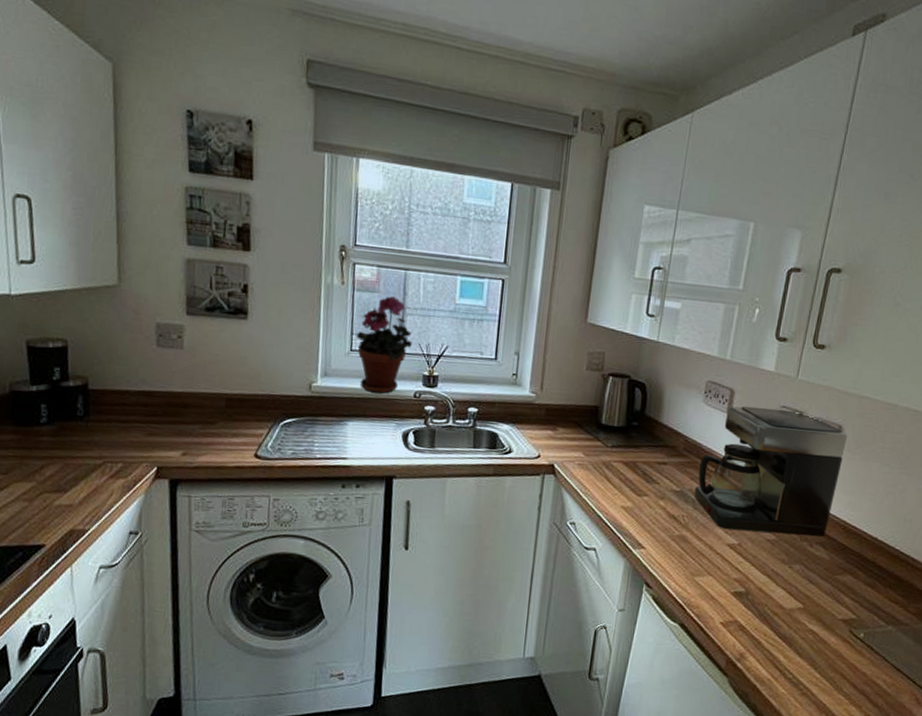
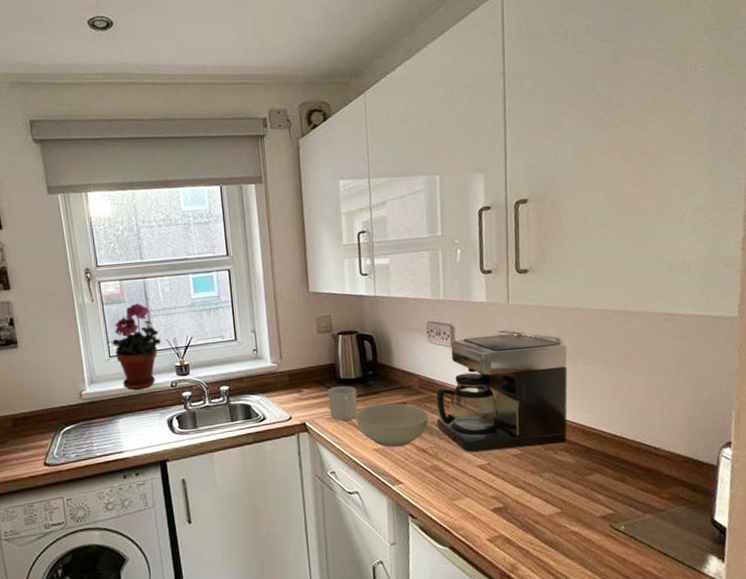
mug: none [583,431,617,471] -> present [327,386,358,421]
bowl: none [608,459,688,509] -> present [354,403,429,447]

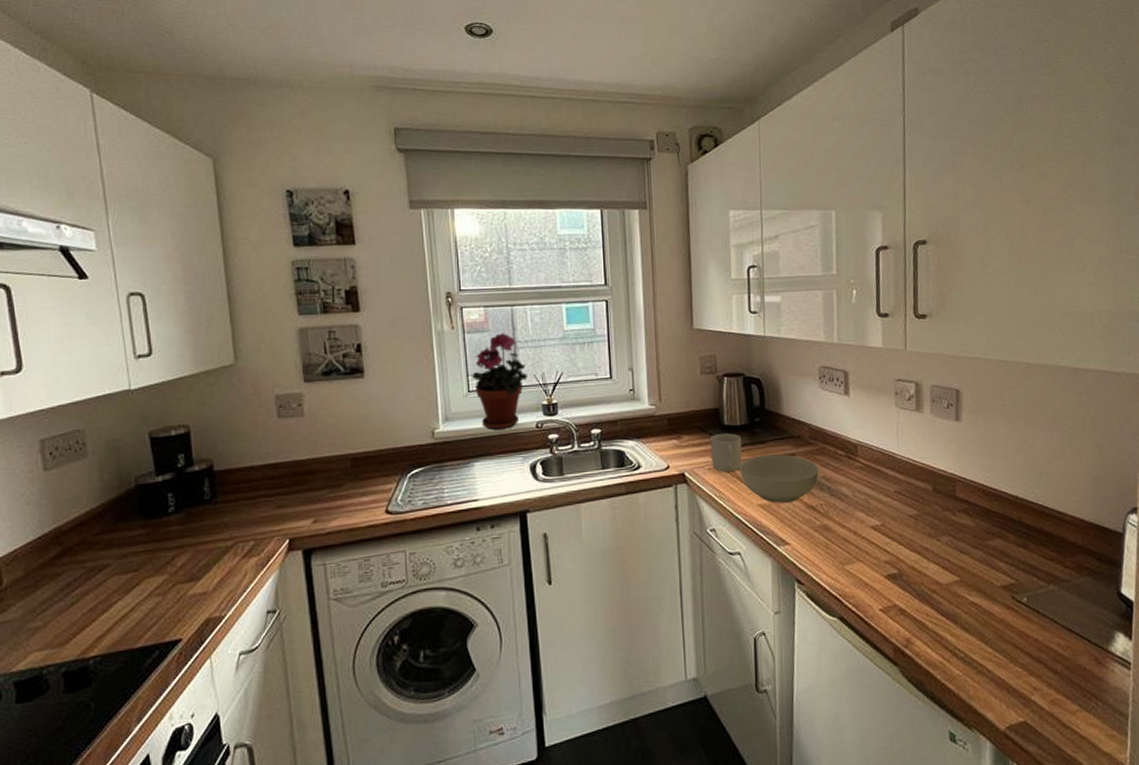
coffee maker: present [436,332,568,452] -> none [827,382,967,511]

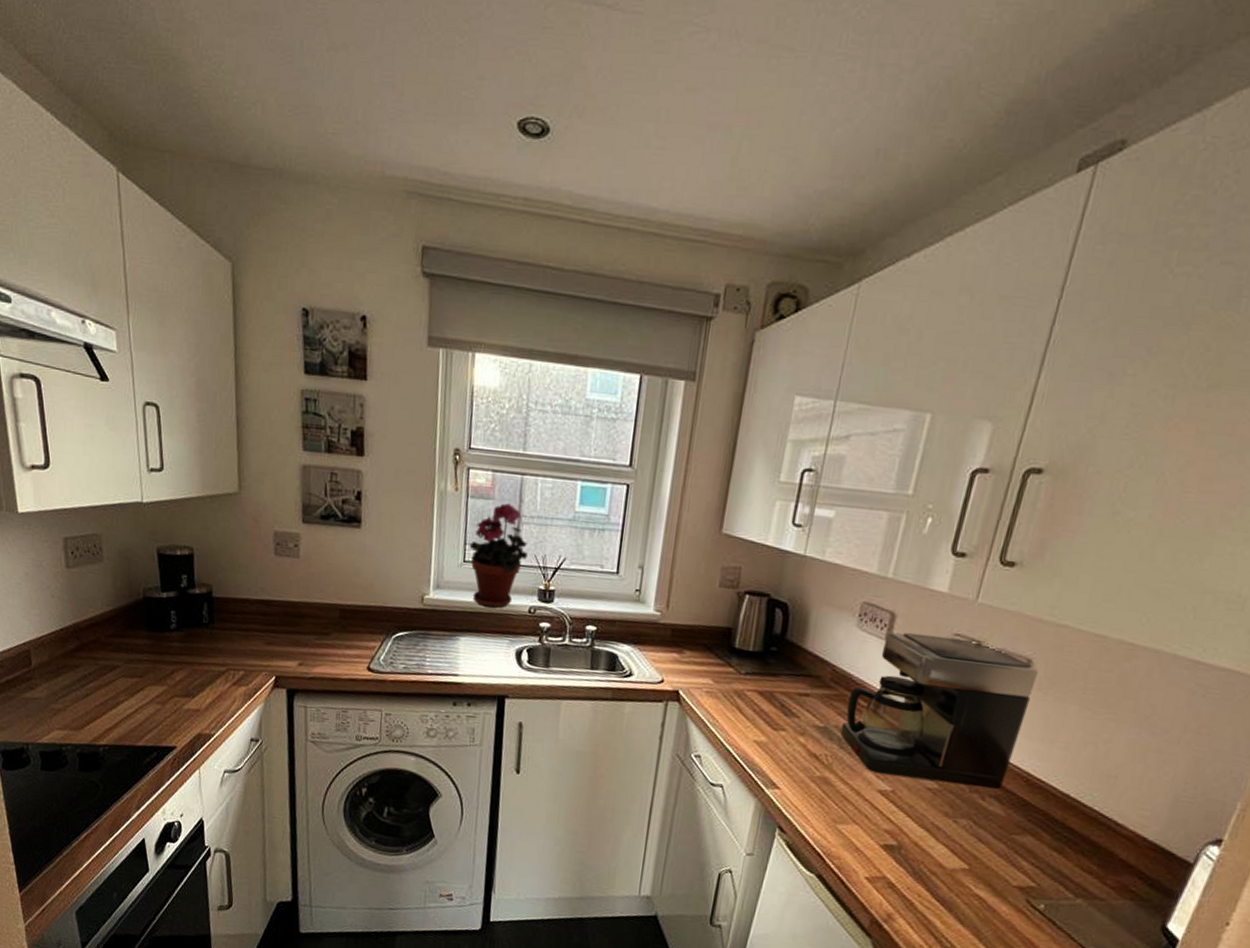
mug: present [709,433,742,472] -> none [711,656,752,700]
bowl: present [738,454,820,503] -> none [740,688,834,746]
coffee maker: none [827,382,967,511] -> present [840,631,1039,790]

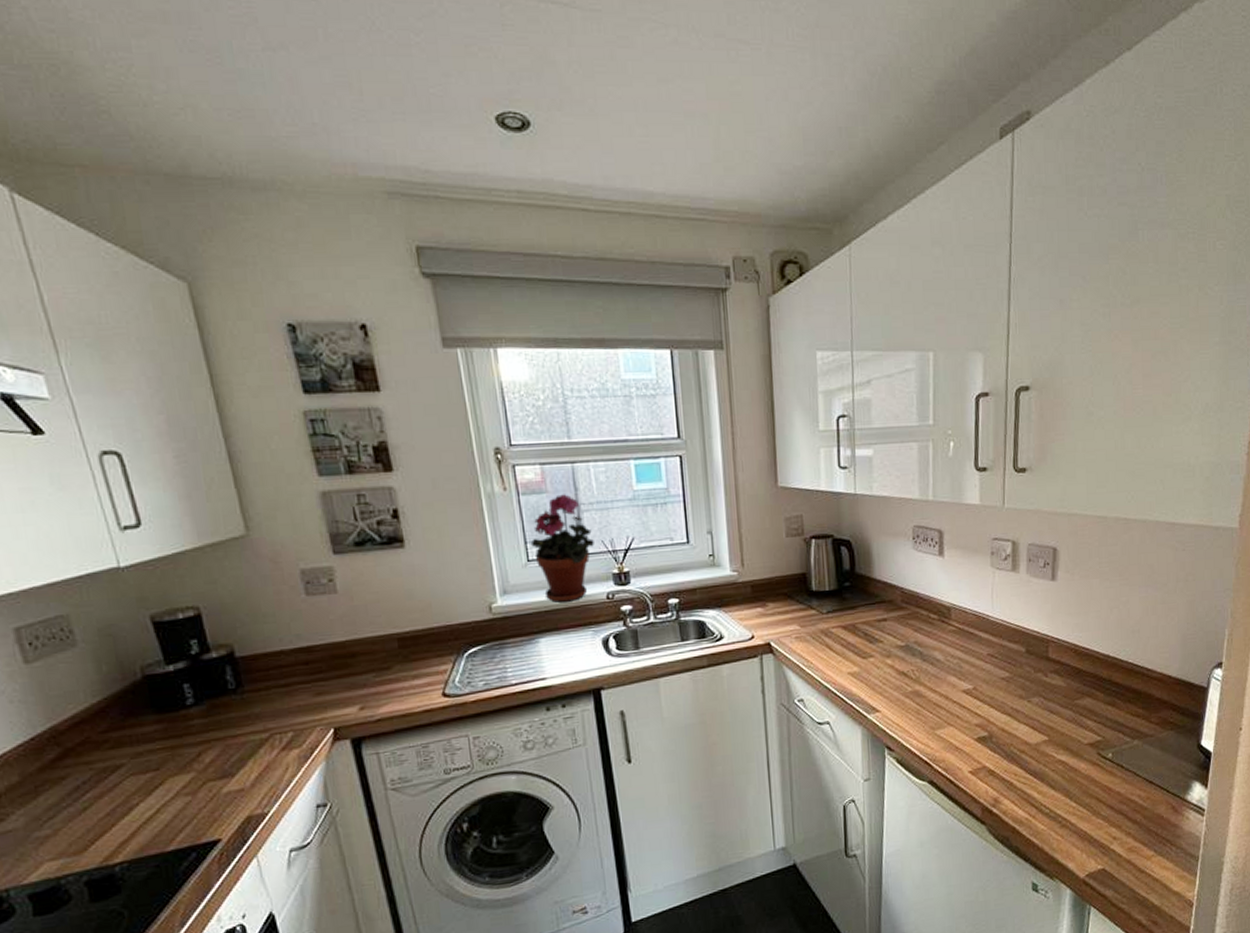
coffee maker: present [840,631,1039,790] -> none [920,540,1064,675]

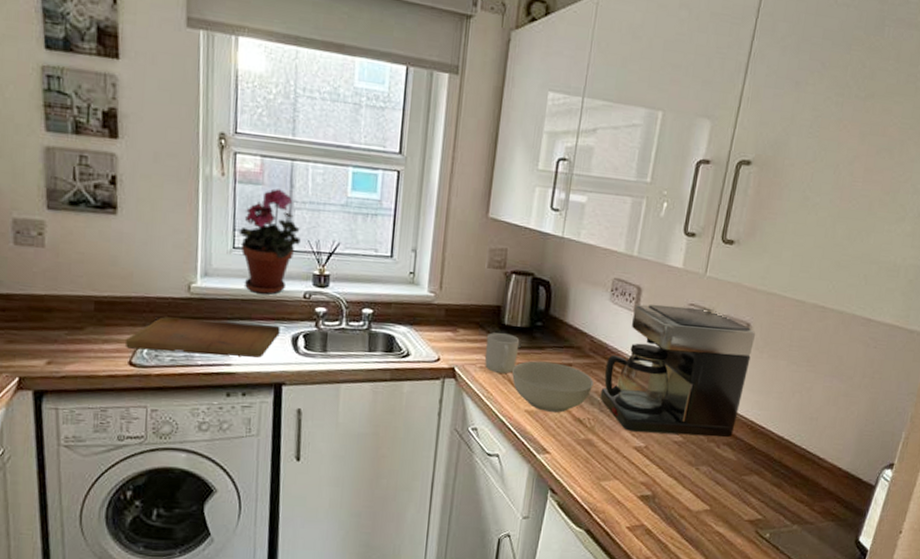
cutting board: none [436,630,589,680] -> present [126,317,280,357]
mug: none [796,599,831,641] -> present [485,332,520,374]
bowl: none [827,620,912,671] -> present [511,360,594,413]
coffee maker: none [920,540,1064,675] -> present [600,304,756,438]

